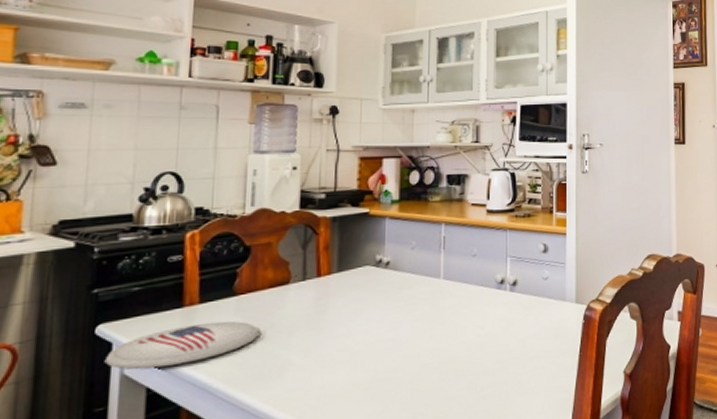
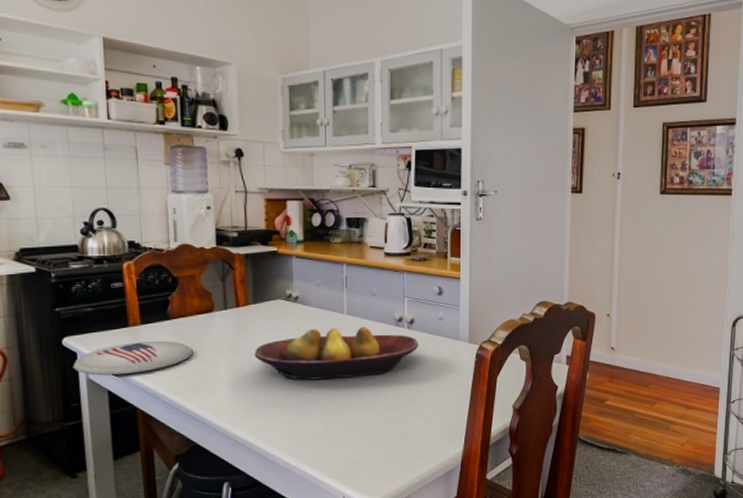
fruit bowl: none [334,292,522,358] -> present [254,327,419,380]

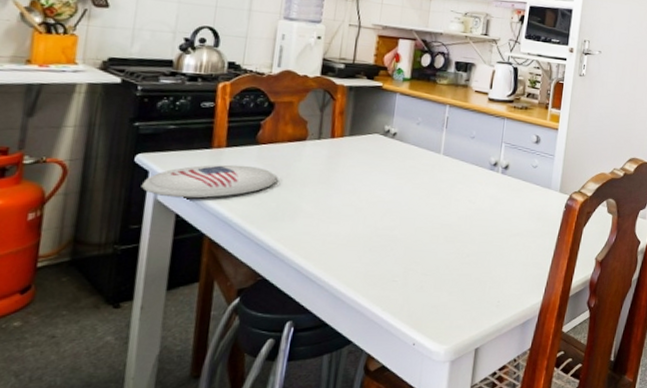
fruit bowl: present [254,327,419,380] -> none [341,165,511,219]

